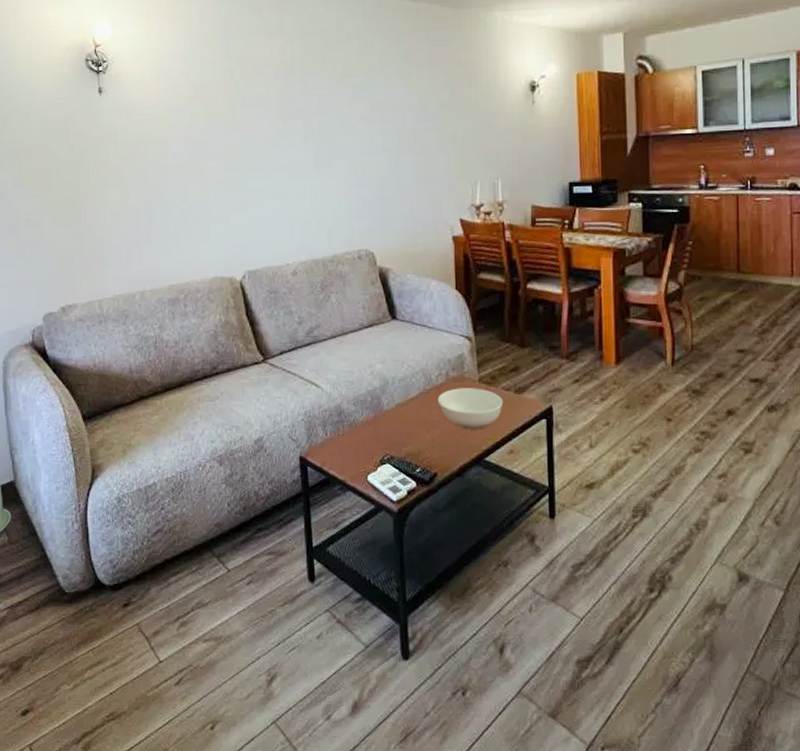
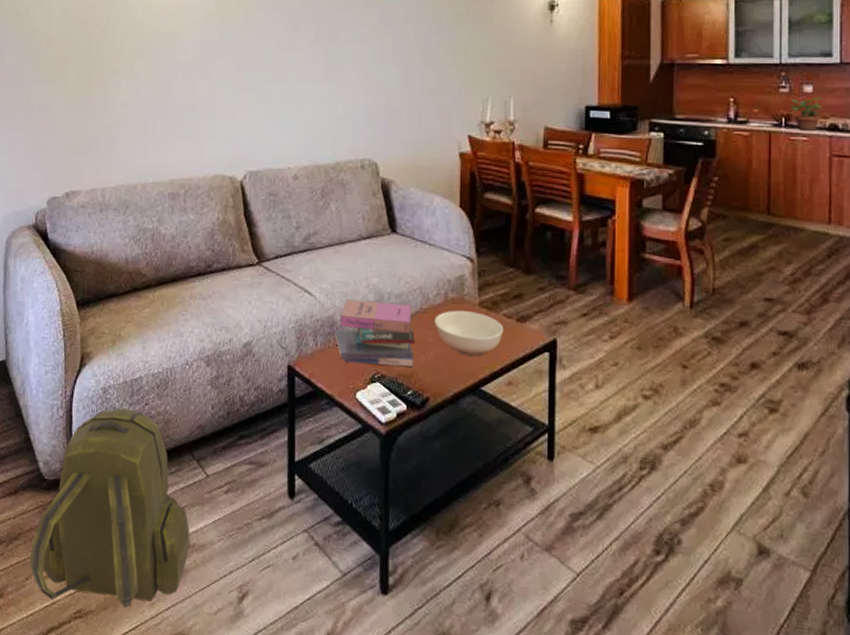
backpack: none [57,515,216,707] -> present [30,408,190,609]
books: none [343,387,421,448] -> present [335,299,415,368]
potted plant: none [752,159,783,193] -> present [788,97,823,132]

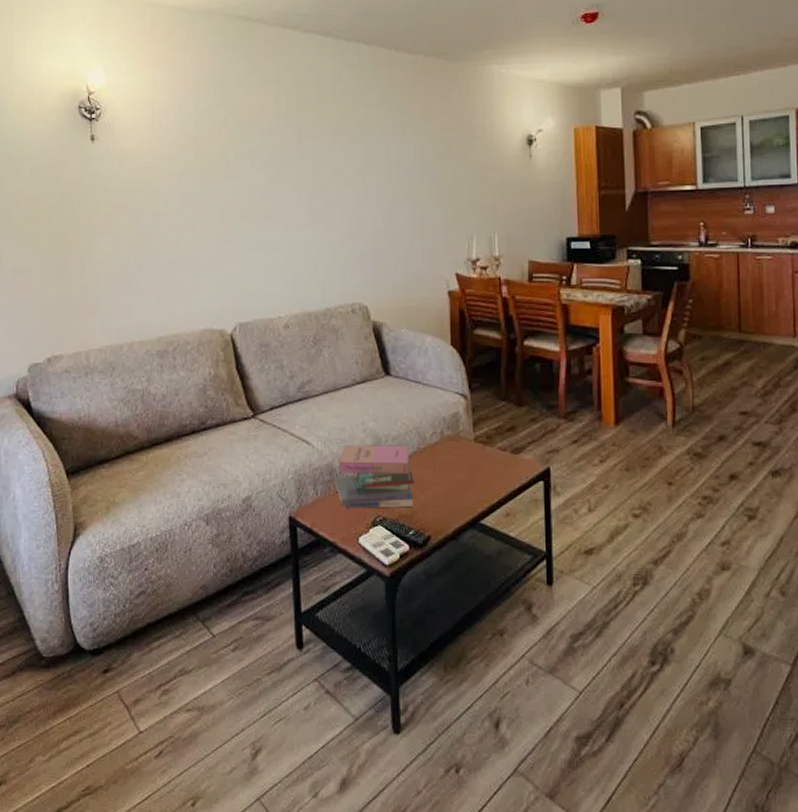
backpack: present [30,408,190,609] -> none [33,576,199,780]
bowl: present [434,310,504,357] -> none [432,447,500,491]
potted plant: present [788,97,823,132] -> none [753,217,784,251]

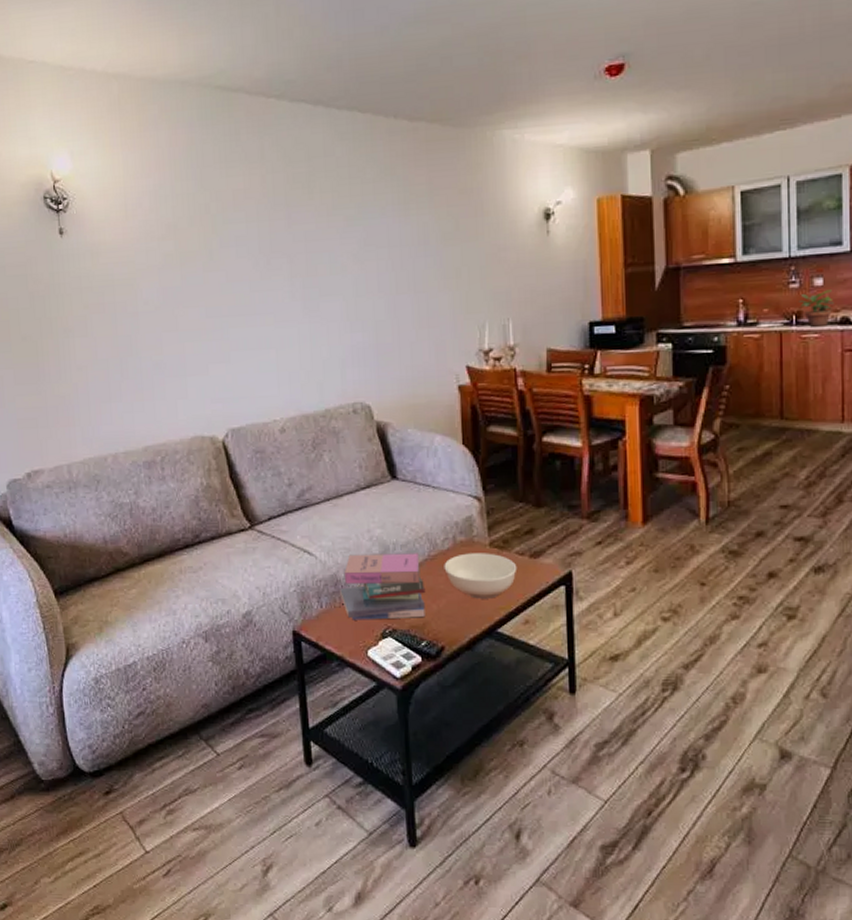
bowl: none [432,447,500,491] -> present [444,553,517,599]
potted plant: none [753,217,784,251] -> present [798,289,834,328]

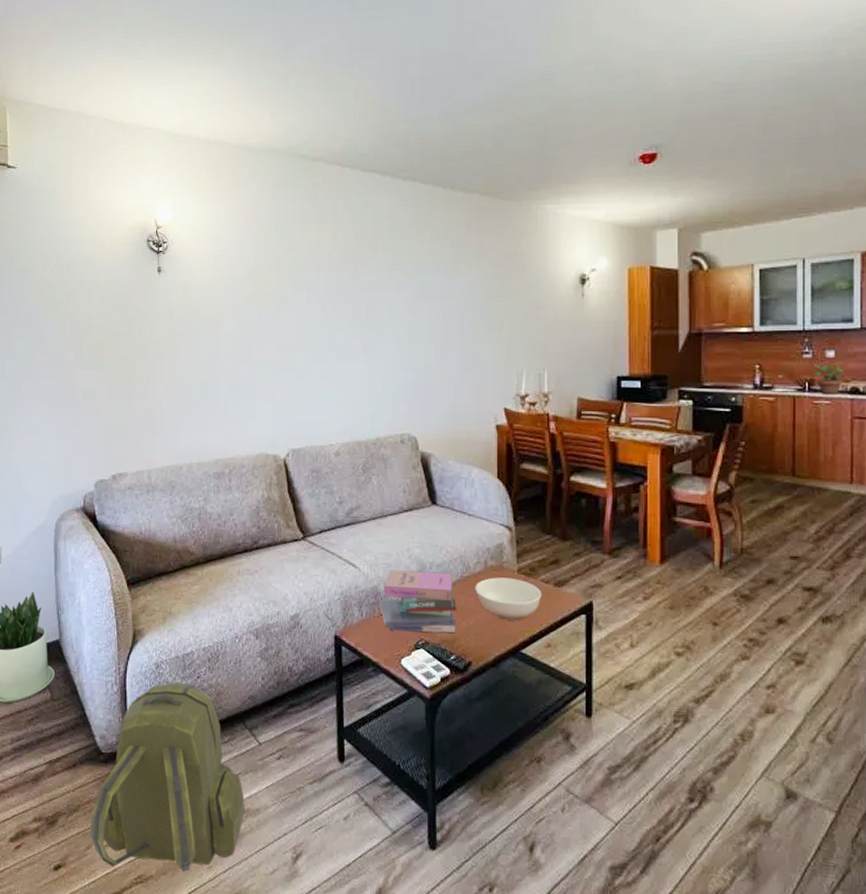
backpack: none [36,697,207,901] -> present [90,682,245,873]

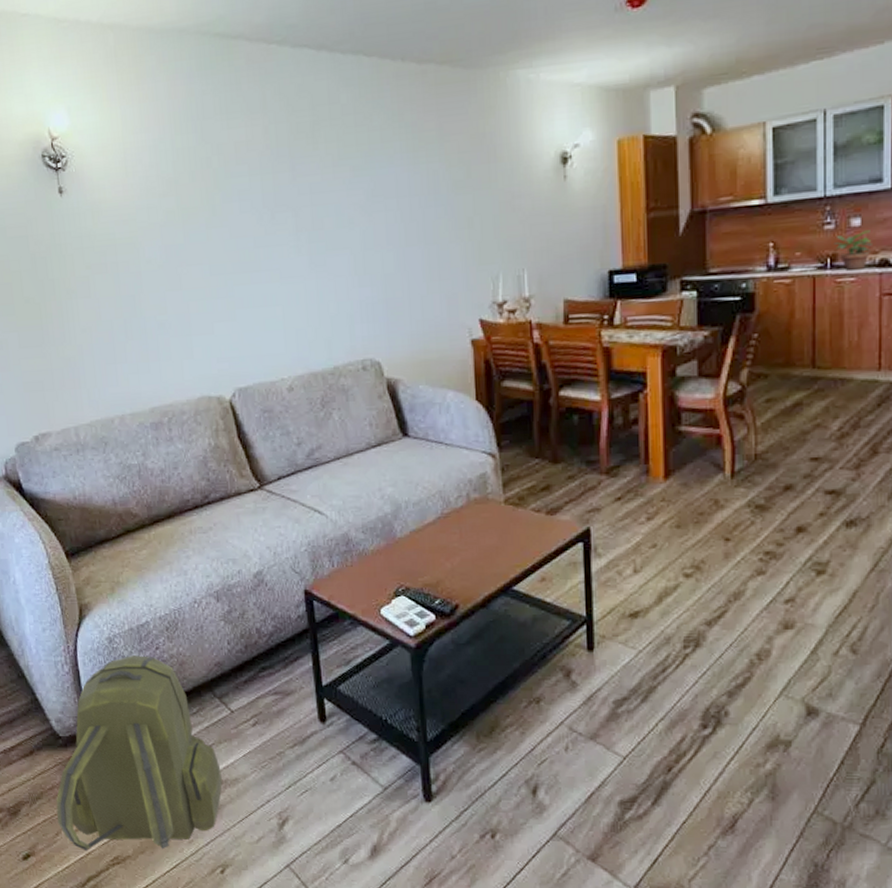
books: present [379,570,457,634] -> none [351,511,439,579]
bowl: present [475,577,542,621] -> none [457,510,533,557]

